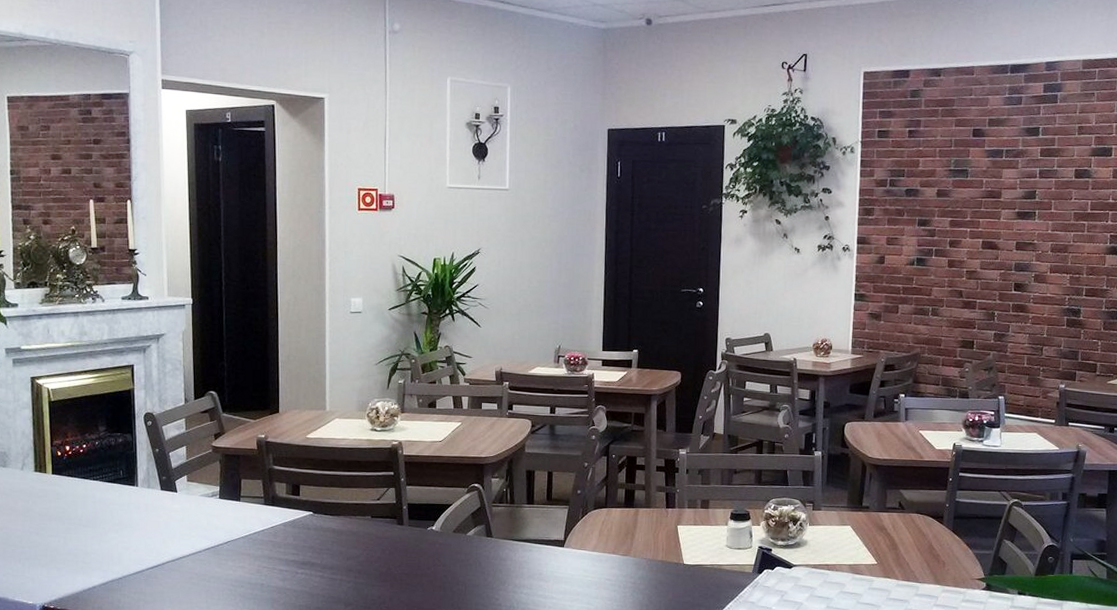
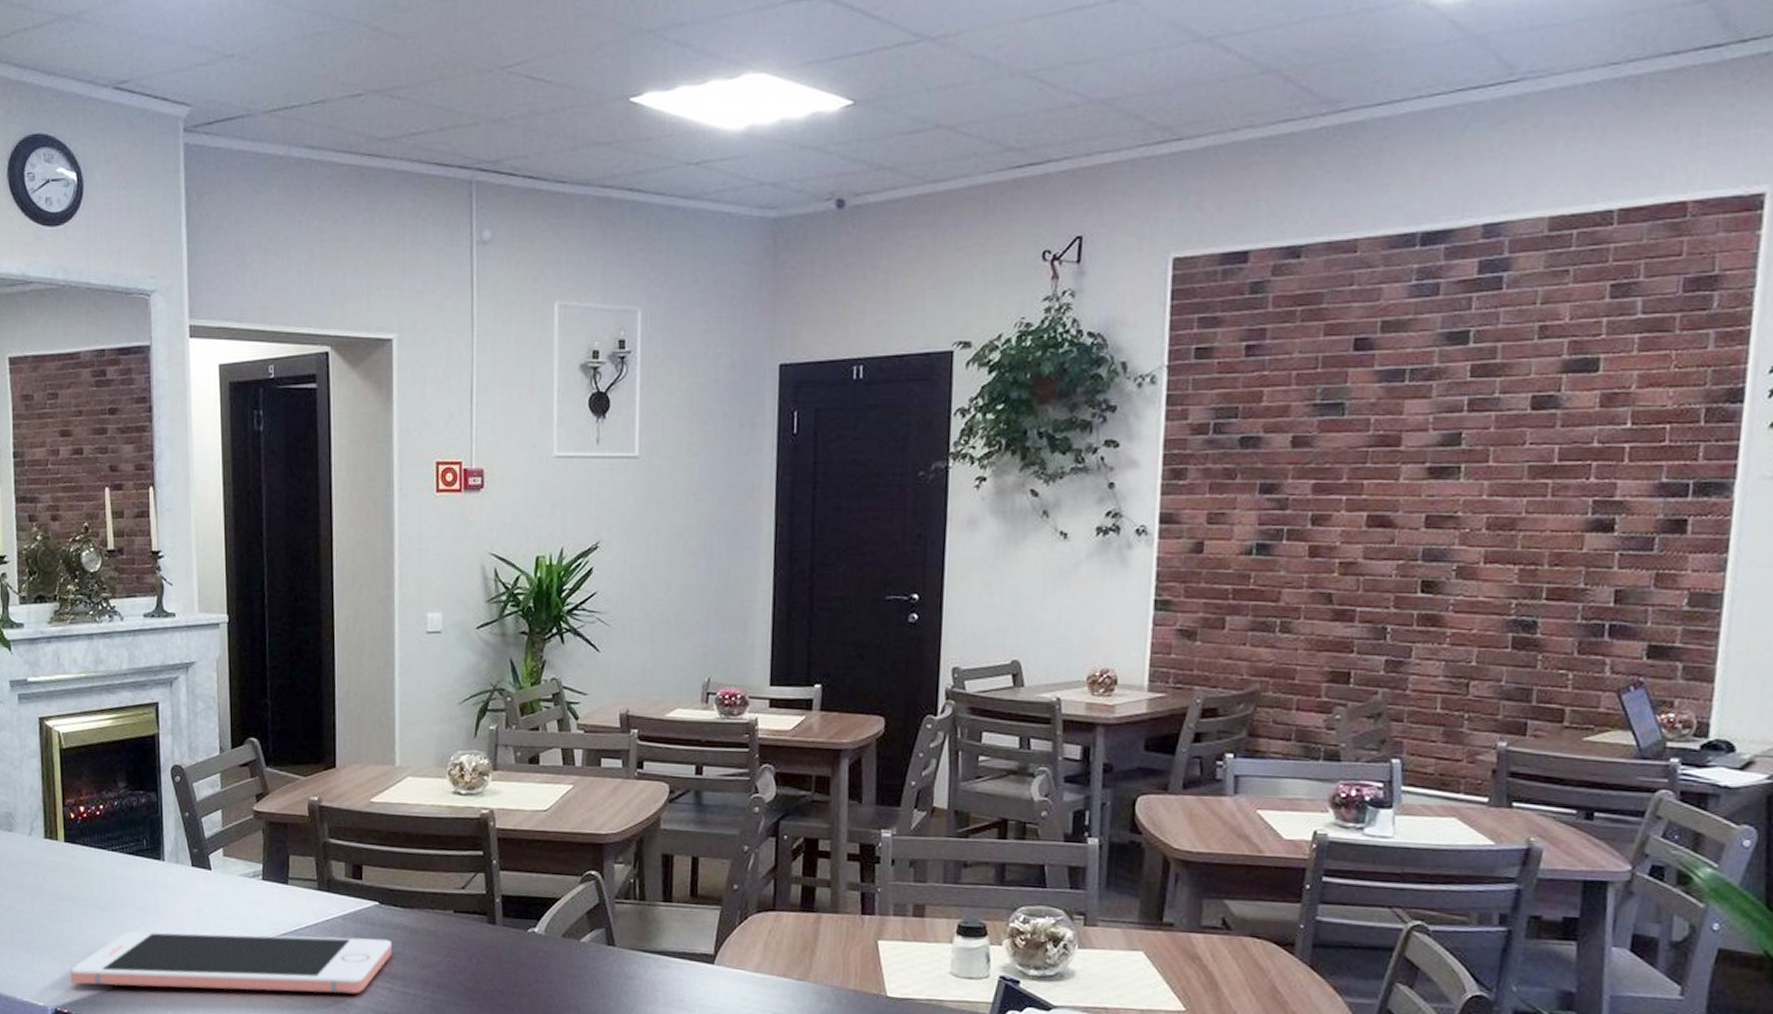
cell phone: none [56,539,323,586] -> present [70,931,392,994]

